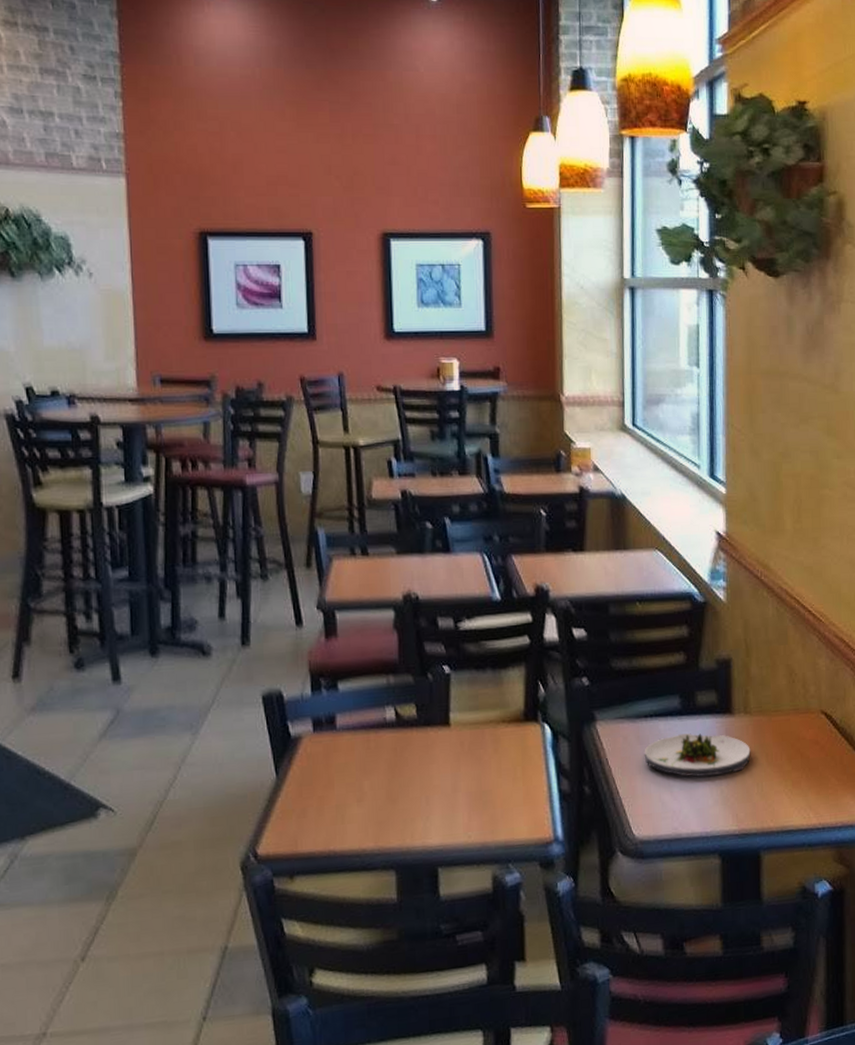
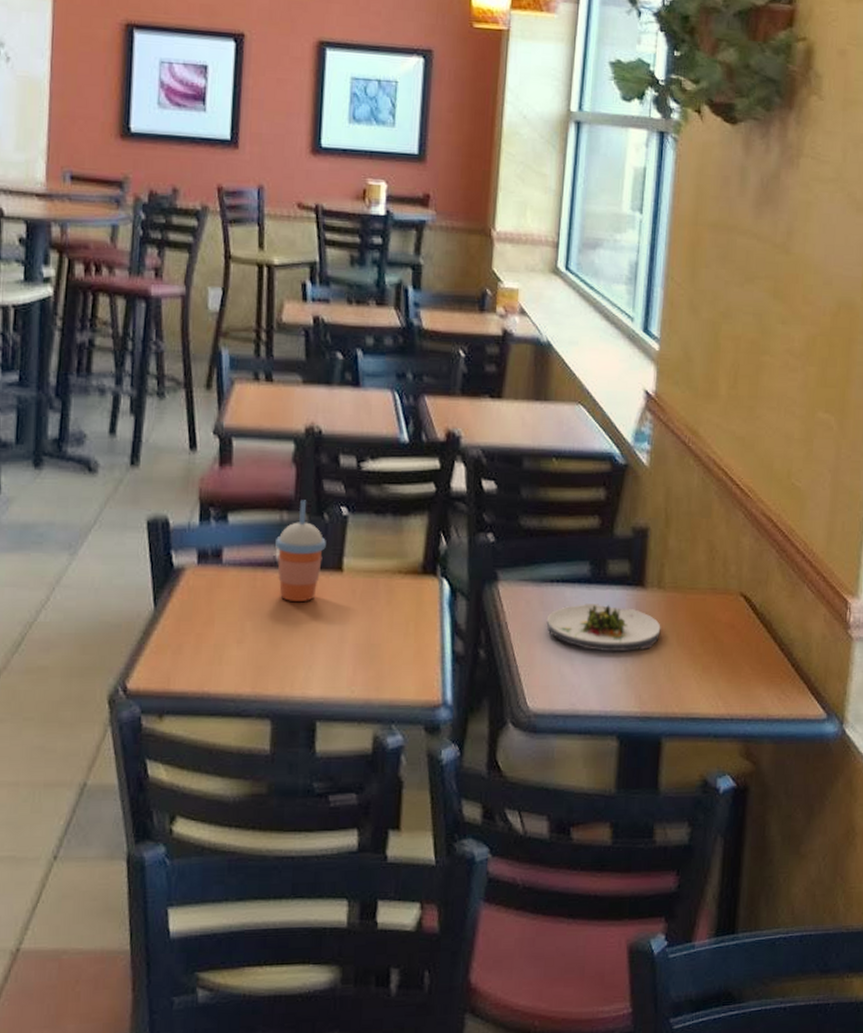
cup with straw: none [385,662,432,758] -> present [275,500,326,601]

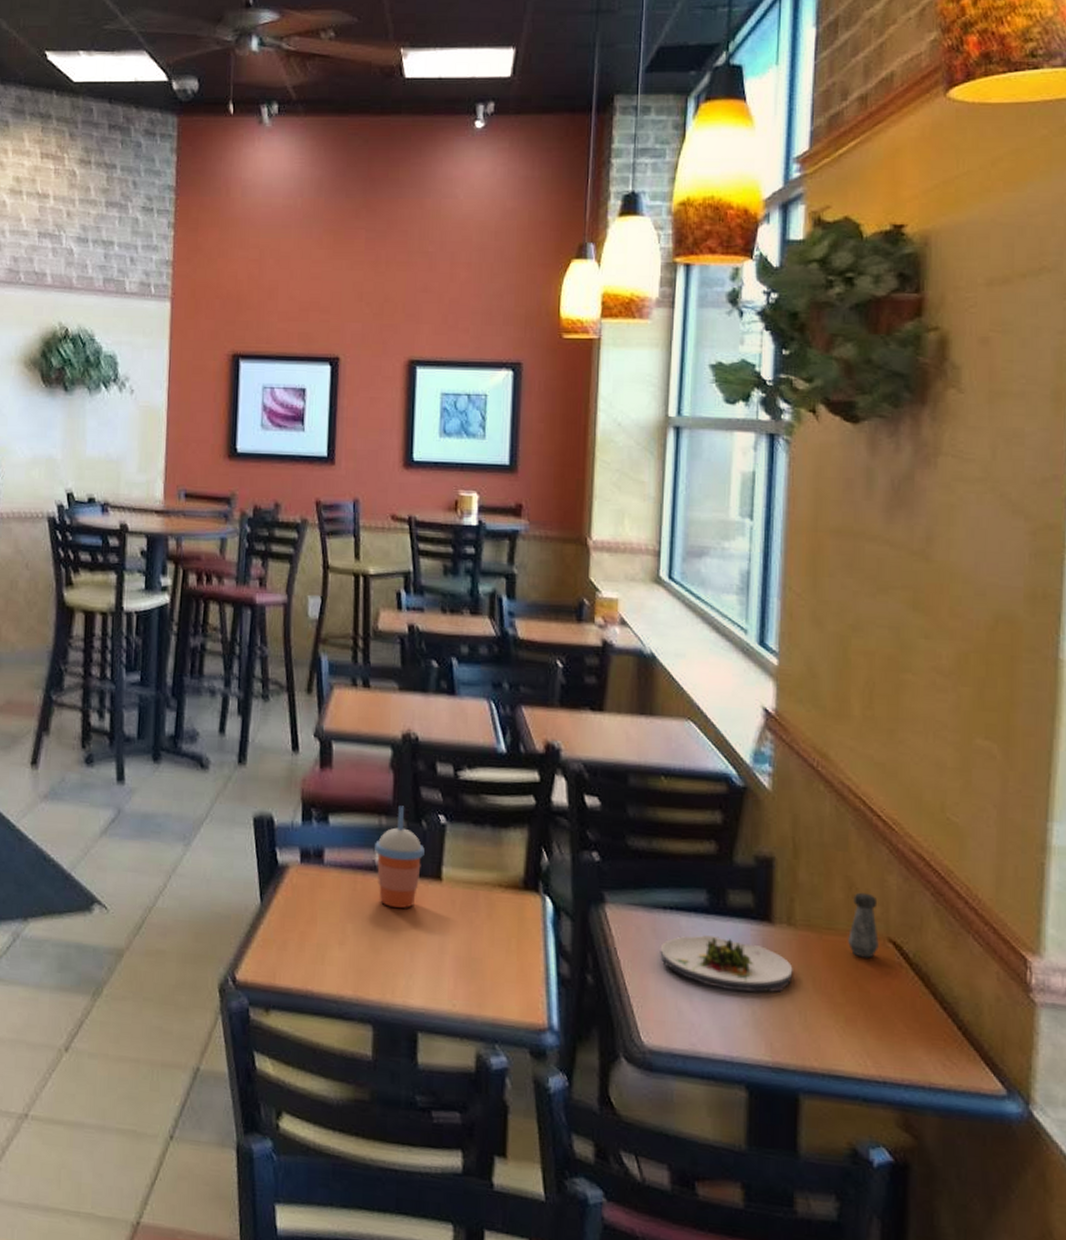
salt shaker: none [707,554,733,612] -> present [848,892,879,958]

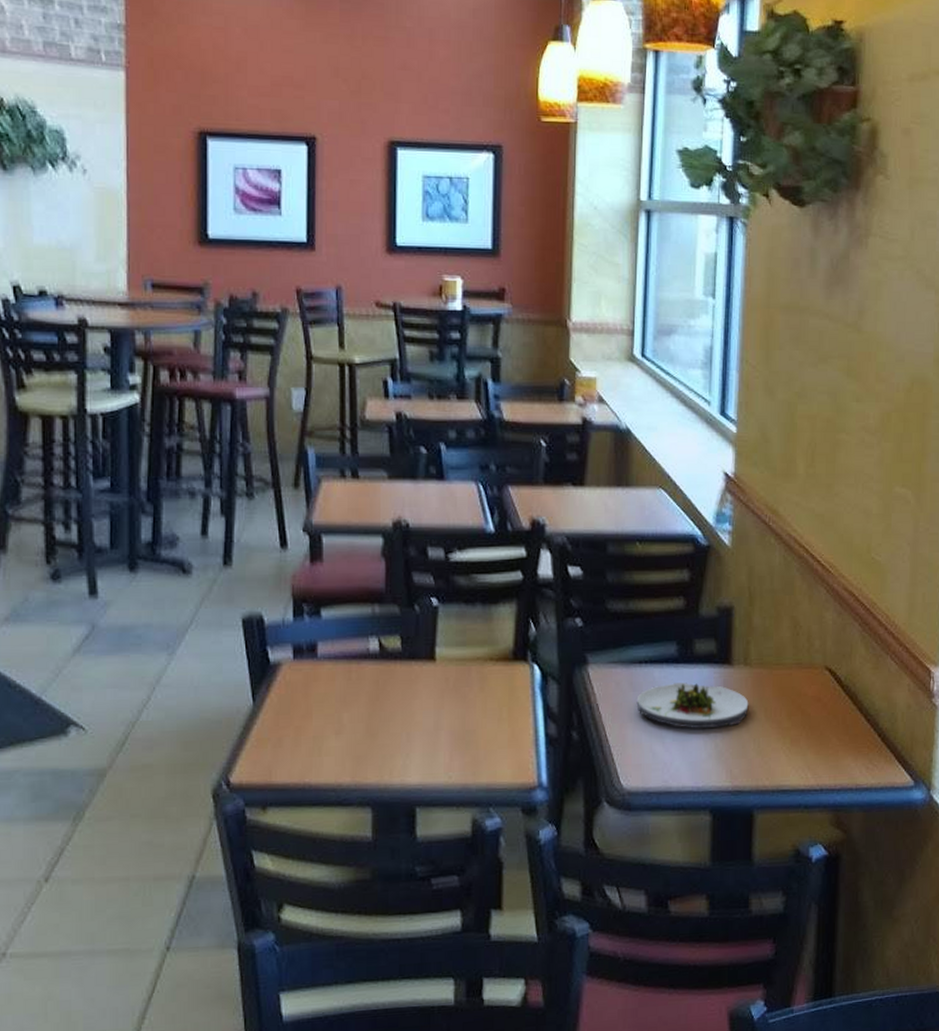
cup with straw: present [375,805,425,908] -> none [369,592,418,692]
salt shaker: present [848,892,879,958] -> none [793,629,818,686]

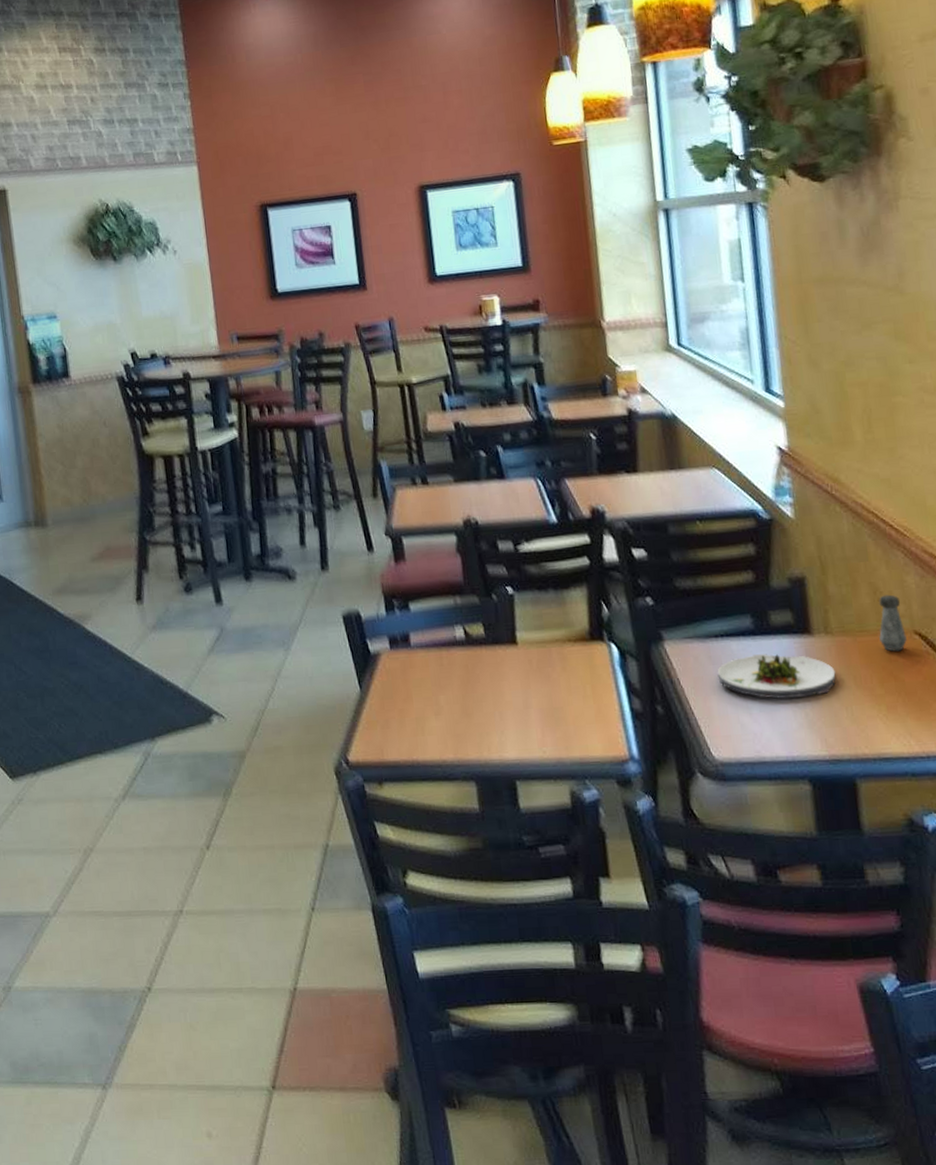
salt shaker: none [793,629,818,686] -> present [879,594,907,652]

